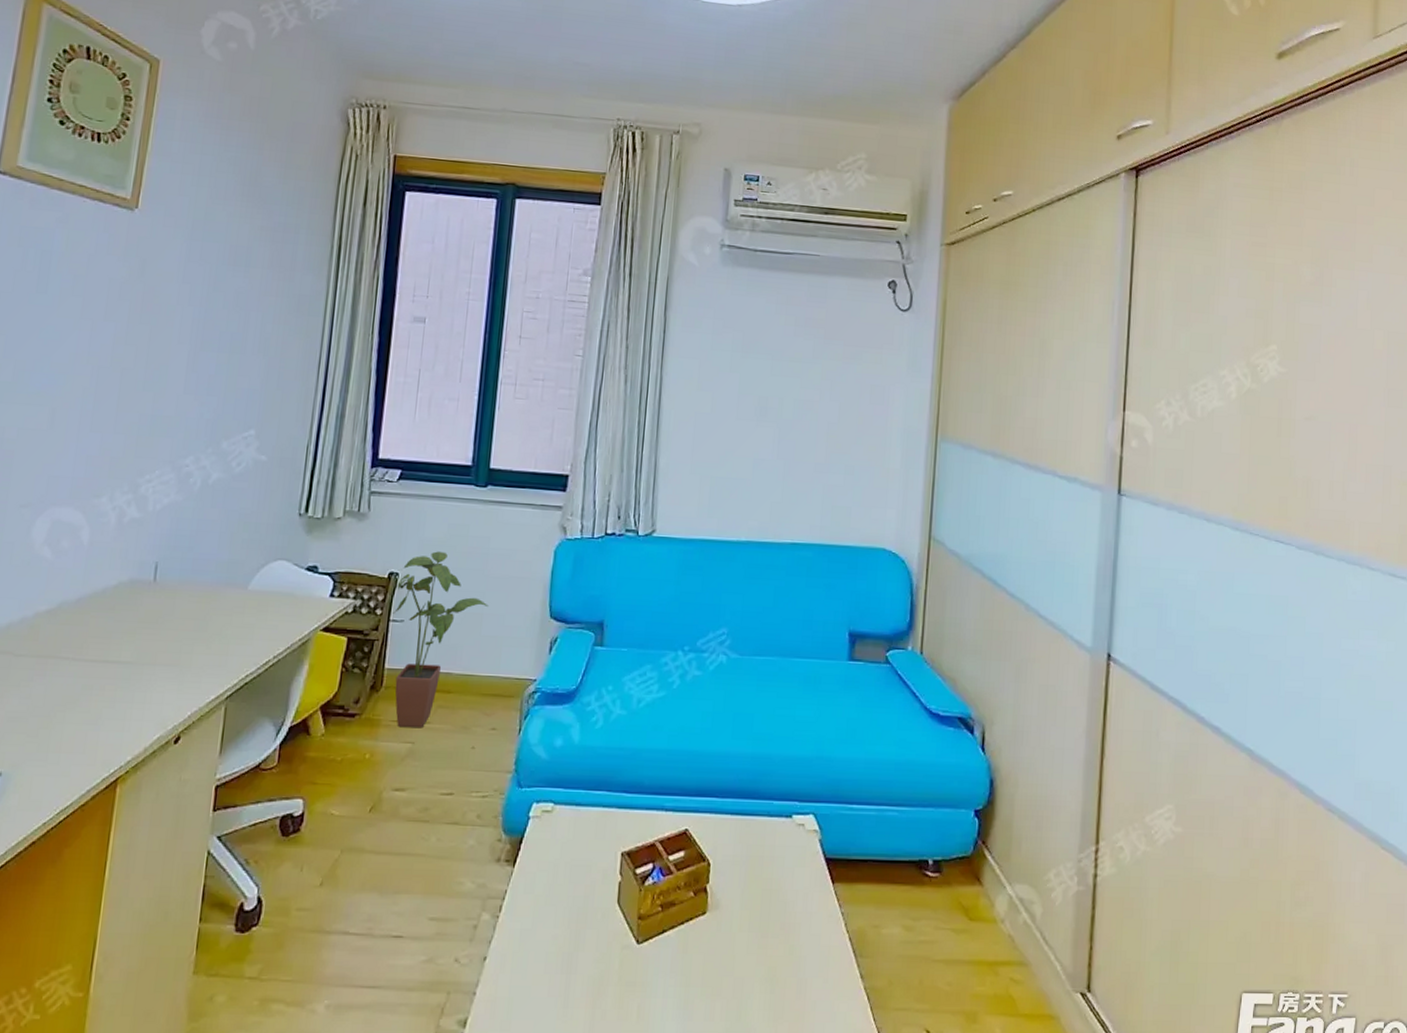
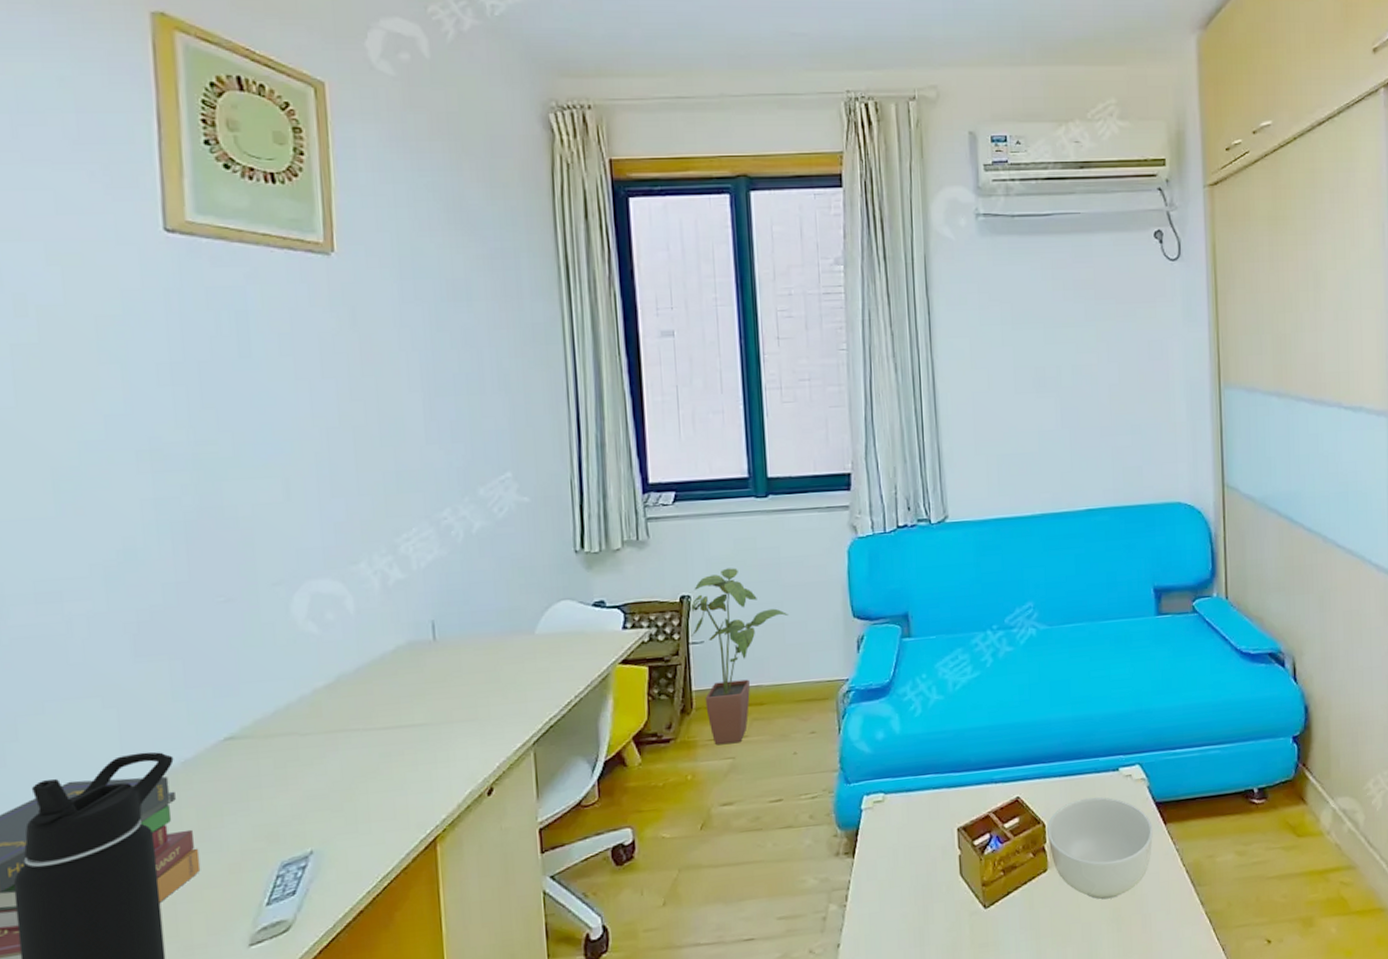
bowl: none [711,841,820,955] -> present [1047,797,1153,900]

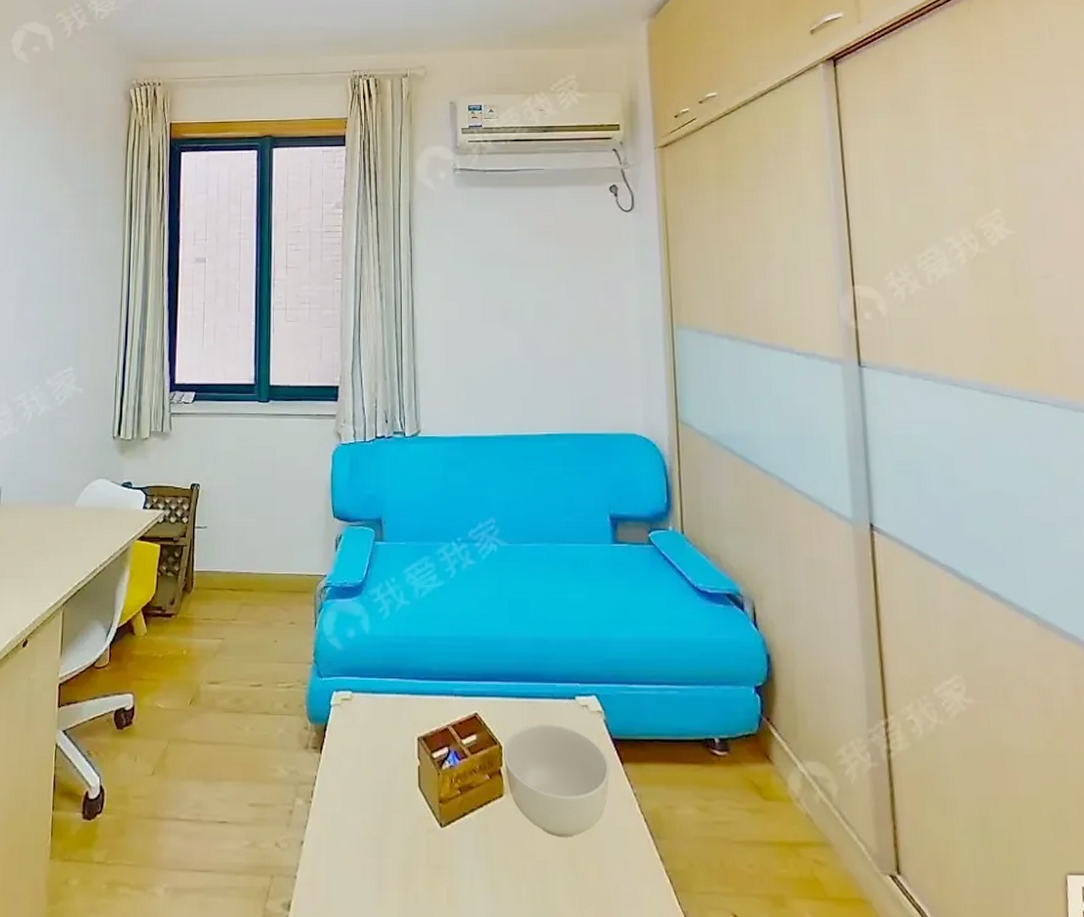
house plant: present [690,568,788,746] -> none [197,462,278,625]

